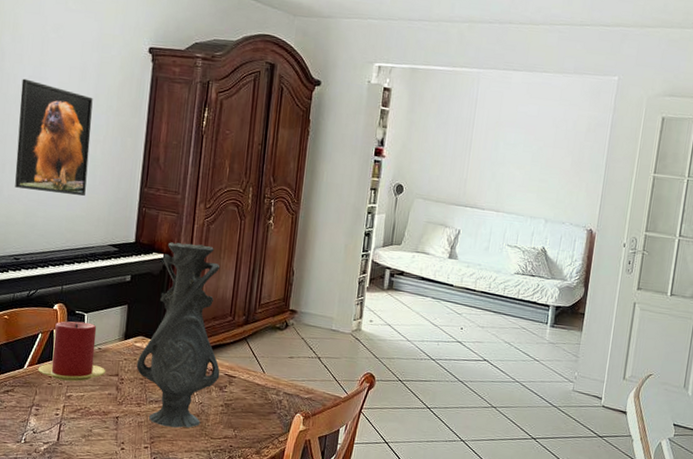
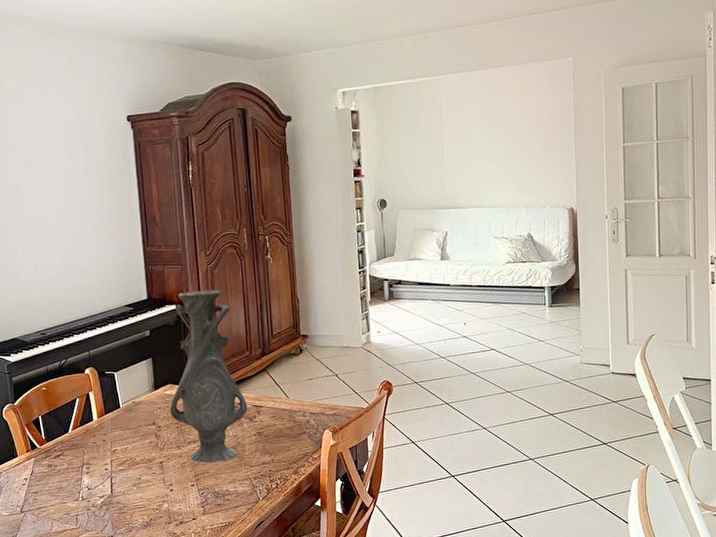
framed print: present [15,78,93,196] -> none [17,167,94,269]
candle: present [38,321,106,382] -> none [81,380,144,438]

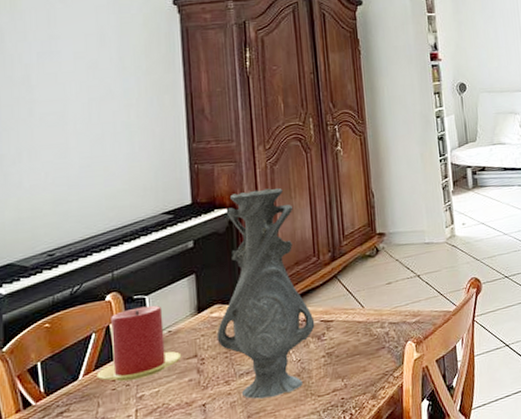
candle: none [81,380,144,438] -> present [96,305,182,382]

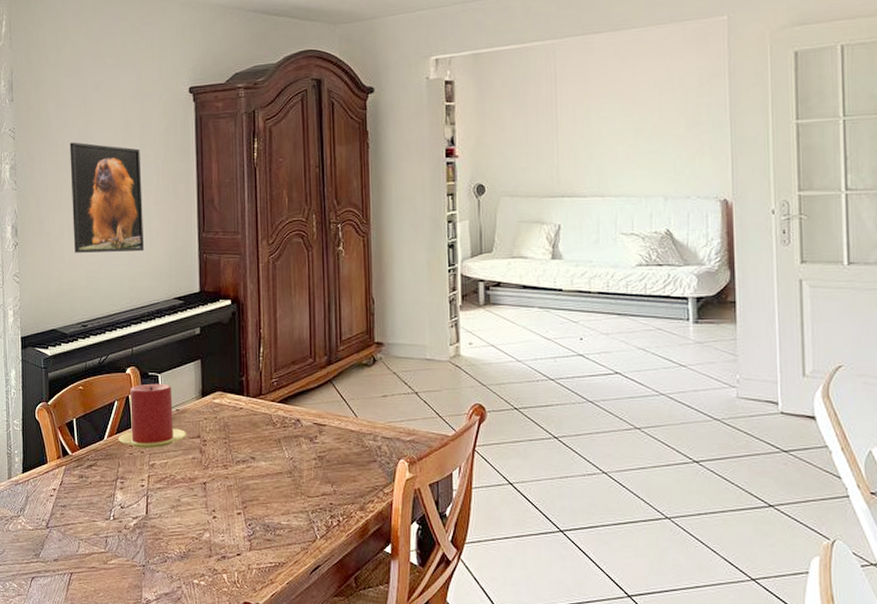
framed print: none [29,56,124,176] -> present [69,142,144,253]
vase: present [216,188,315,399] -> none [217,284,308,489]

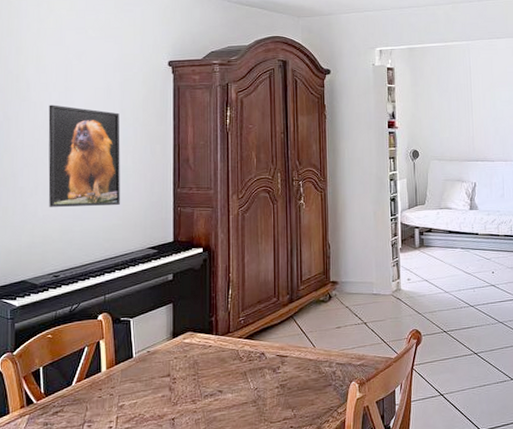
candle: present [118,383,187,448] -> none [87,327,157,391]

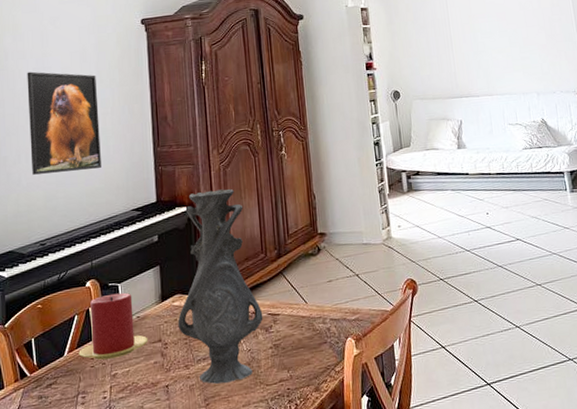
candle: none [87,327,157,391] -> present [78,292,148,360]
vase: none [187,233,272,419] -> present [177,188,263,384]

